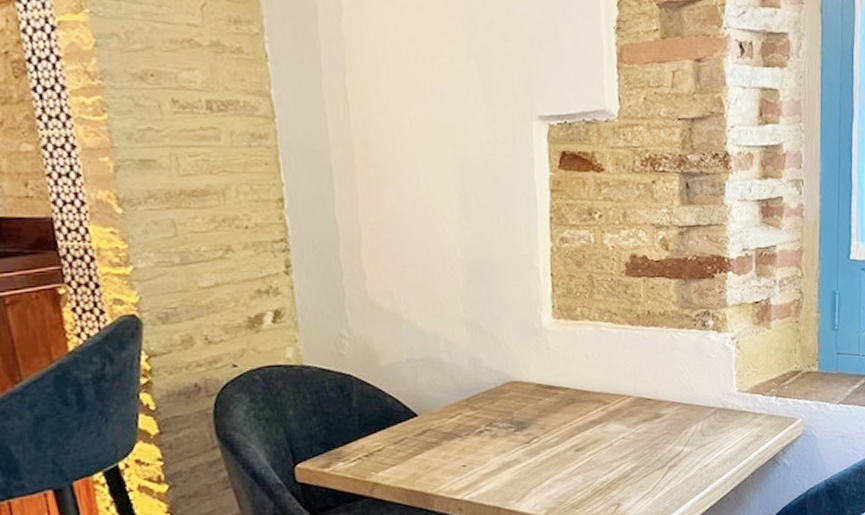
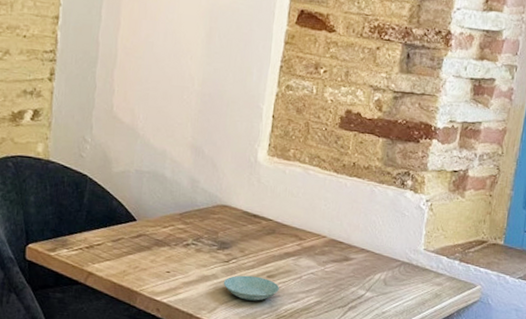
saucer: none [528,452,590,481] -> present [223,275,279,301]

